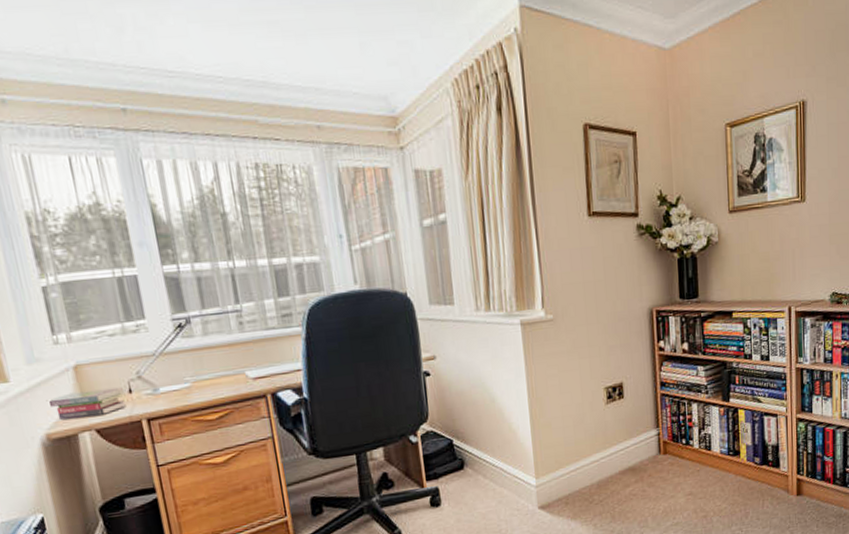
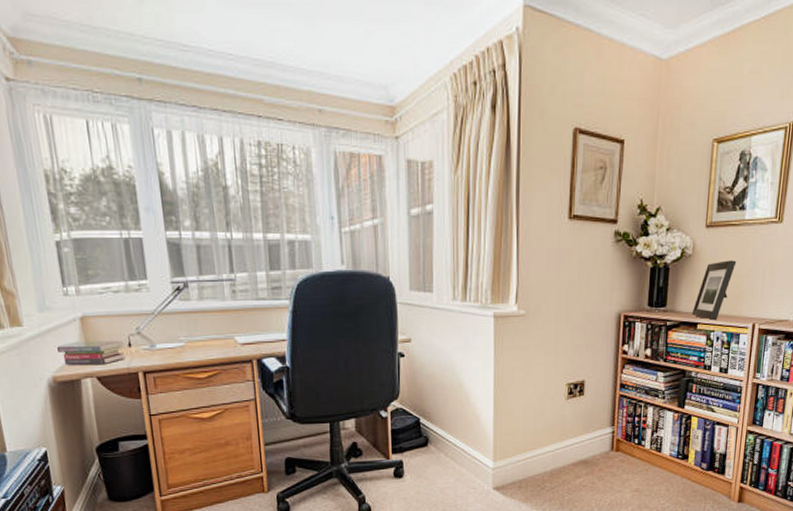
picture frame: none [725,243,764,308] -> present [691,260,737,321]

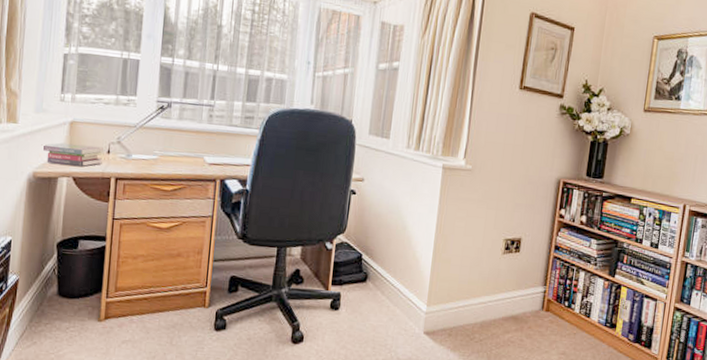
picture frame: present [691,260,737,321] -> none [626,143,671,198]

